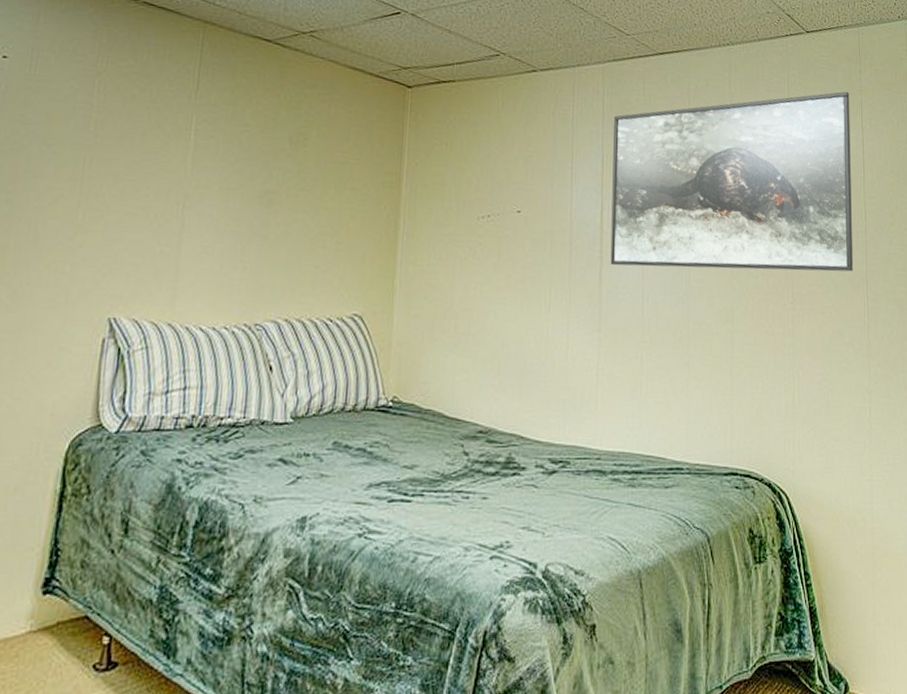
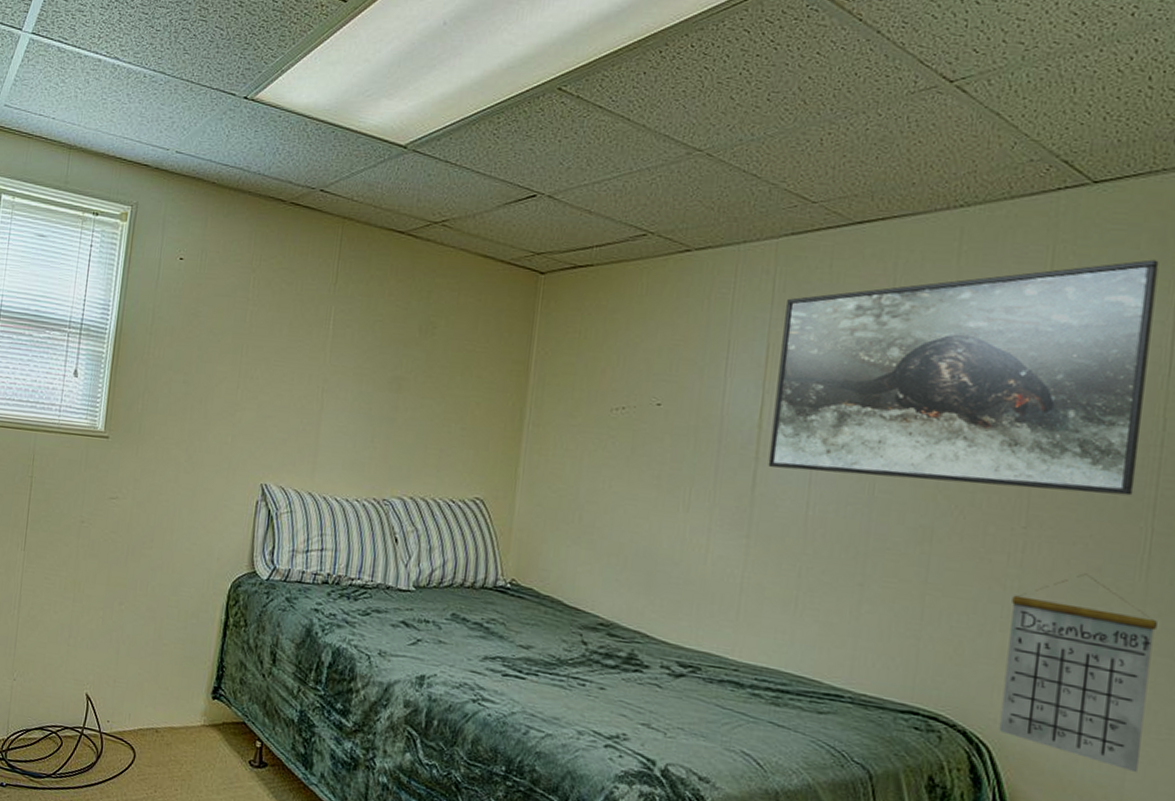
calendar: none [790,336,879,496] -> present [998,573,1157,773]

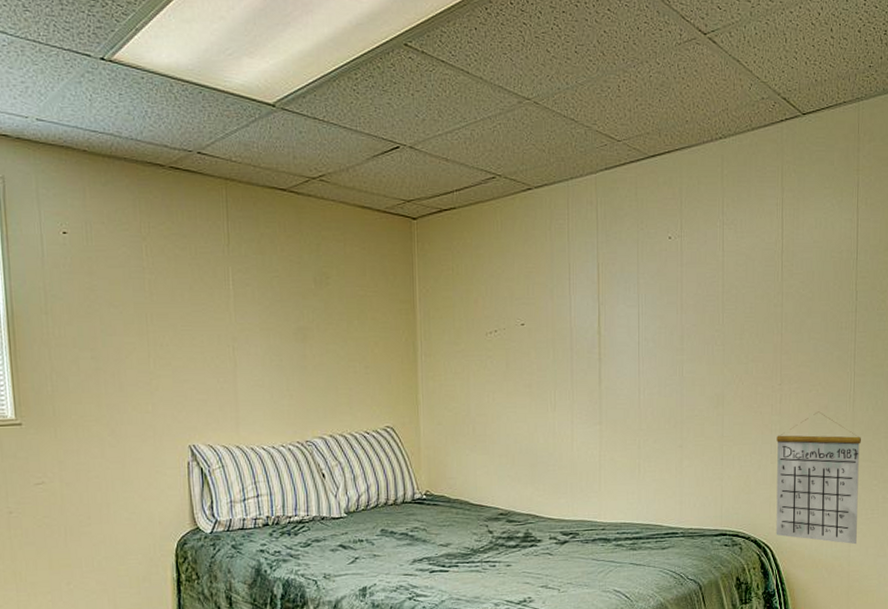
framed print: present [768,259,1159,496] -> none [608,172,846,364]

